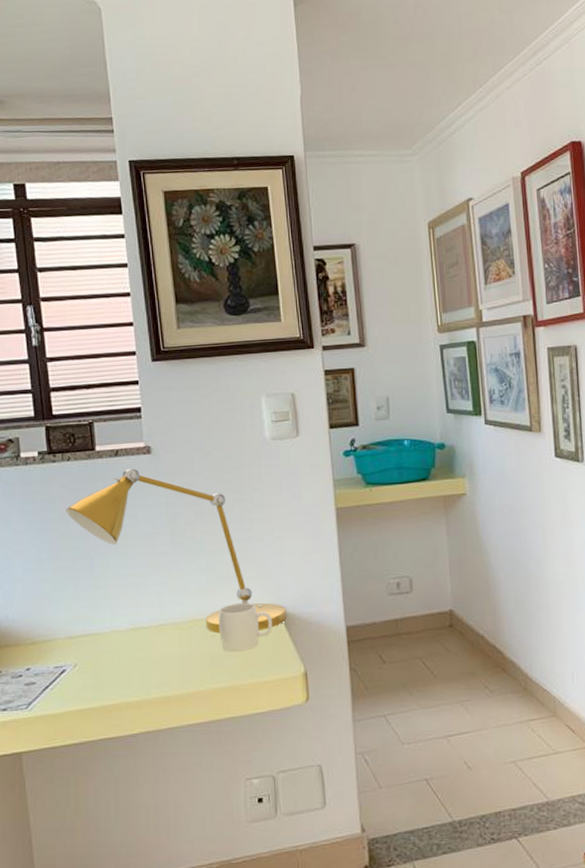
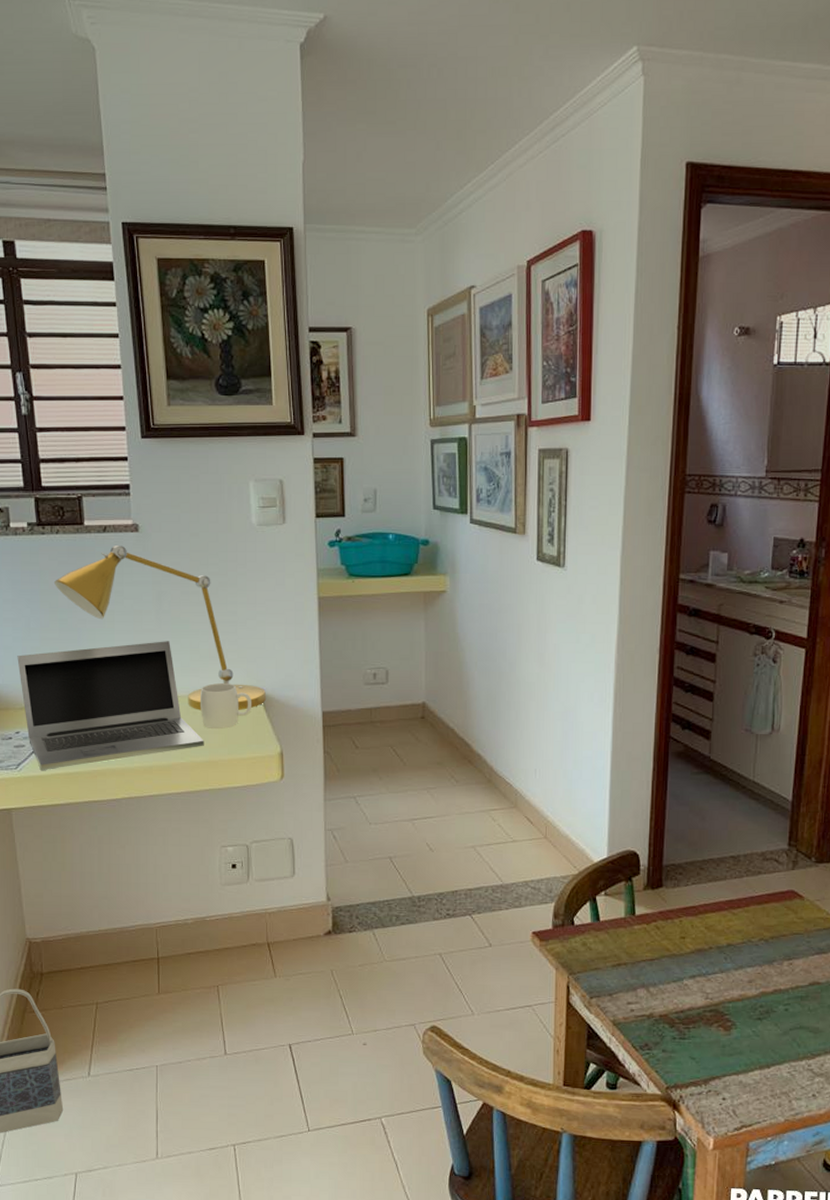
laptop: none [28,563,224,709] -> present [17,641,204,771]

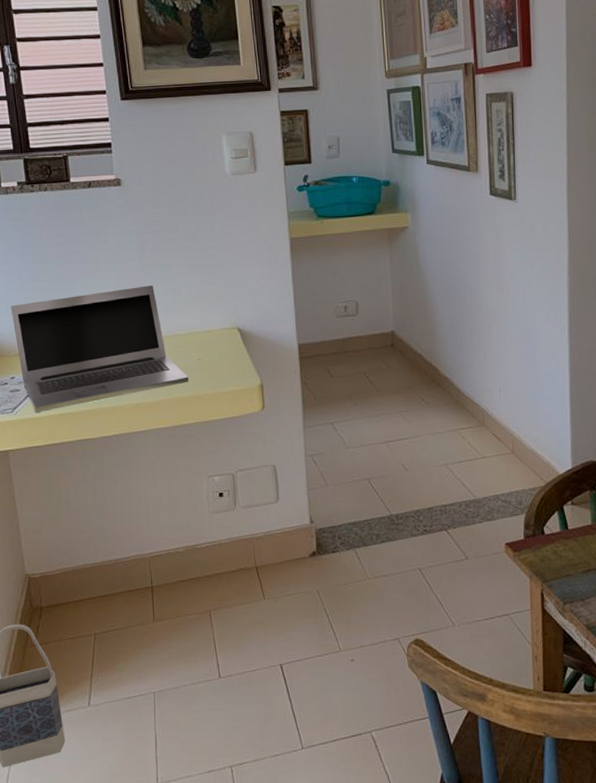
desk lamp: present [54,544,267,711] -> none [44,198,246,349]
mug: present [199,682,251,730] -> none [183,321,232,366]

